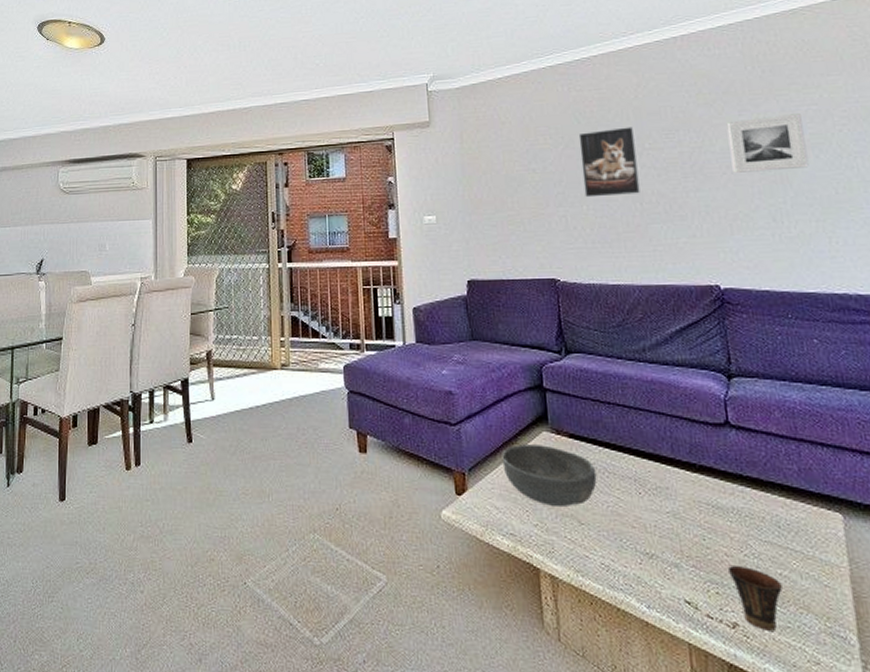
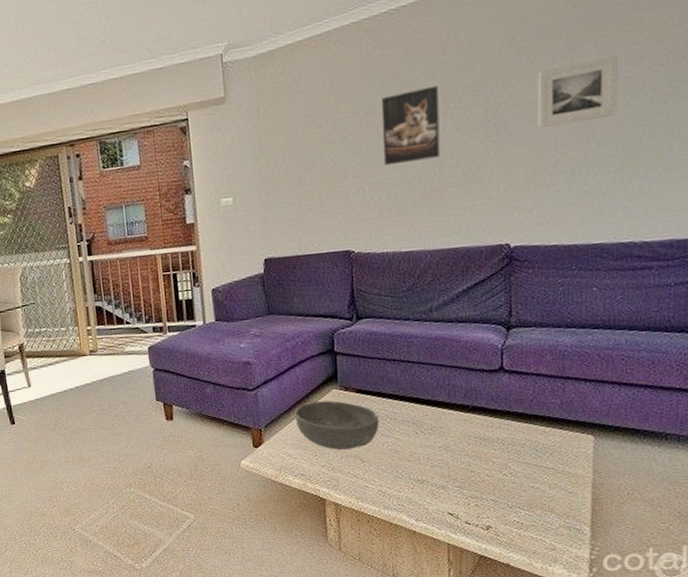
cup: present [728,564,783,631] -> none [488,482,532,530]

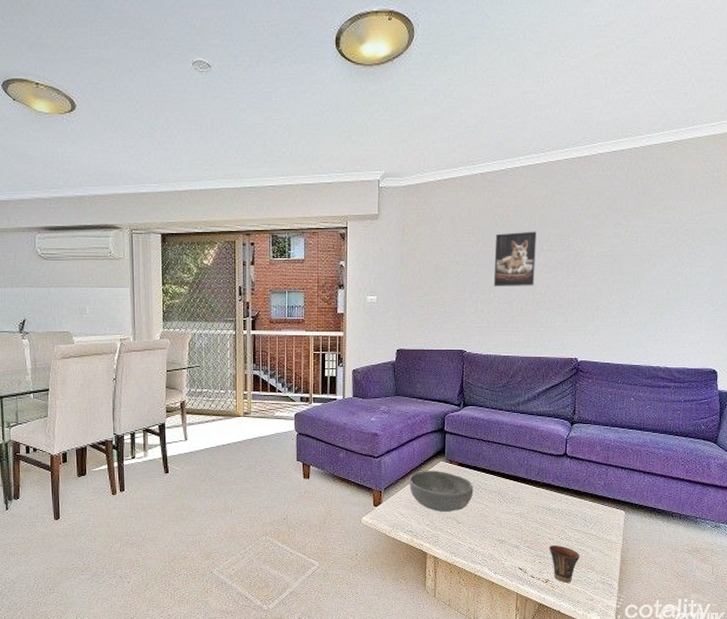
cup: none [488,482,532,530] -> present [549,545,580,583]
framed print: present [537,55,618,128] -> none [602,229,657,274]

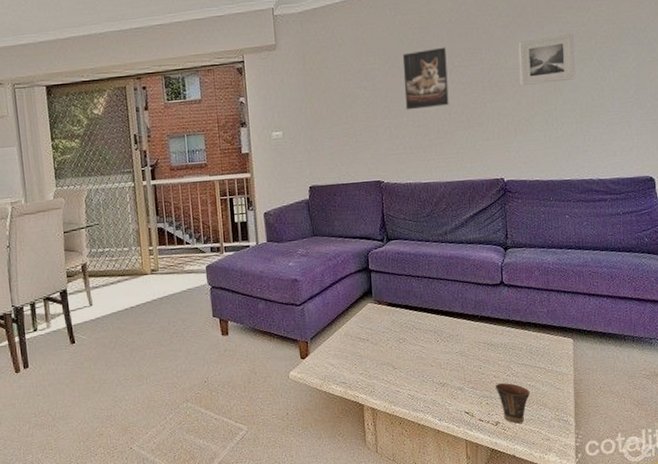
bowl: present [409,471,474,512] -> none [336,313,408,359]
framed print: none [602,229,657,274] -> present [518,34,575,85]

